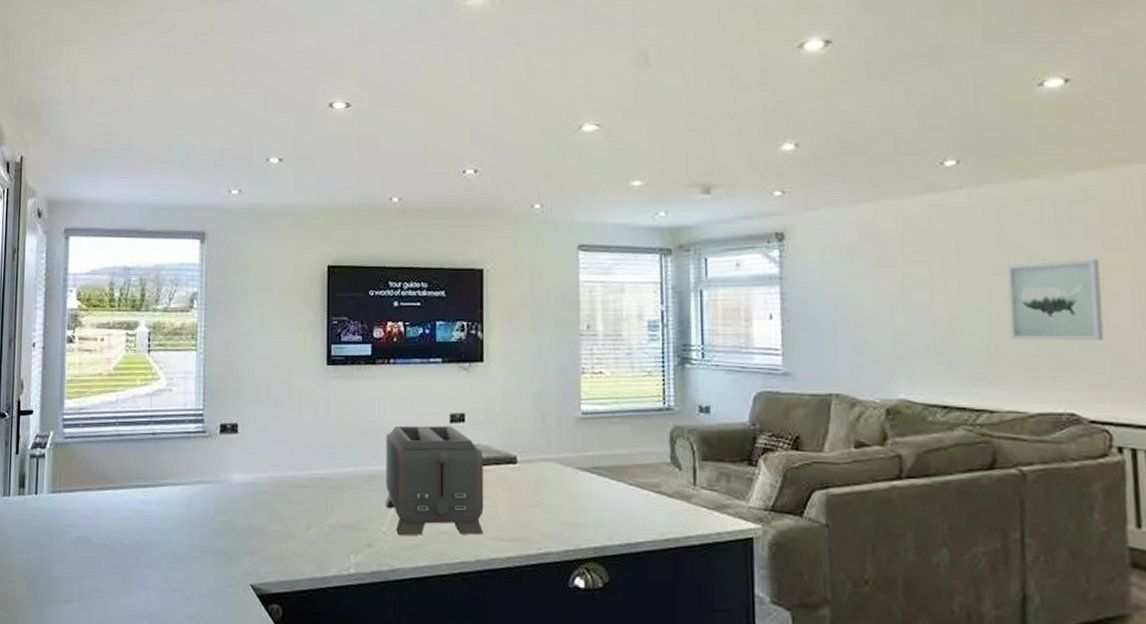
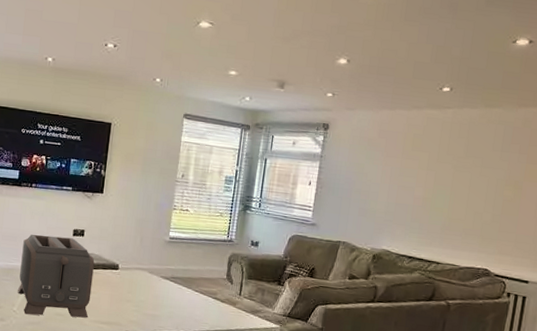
wall art: present [1007,259,1105,341] -> none [459,165,523,224]

